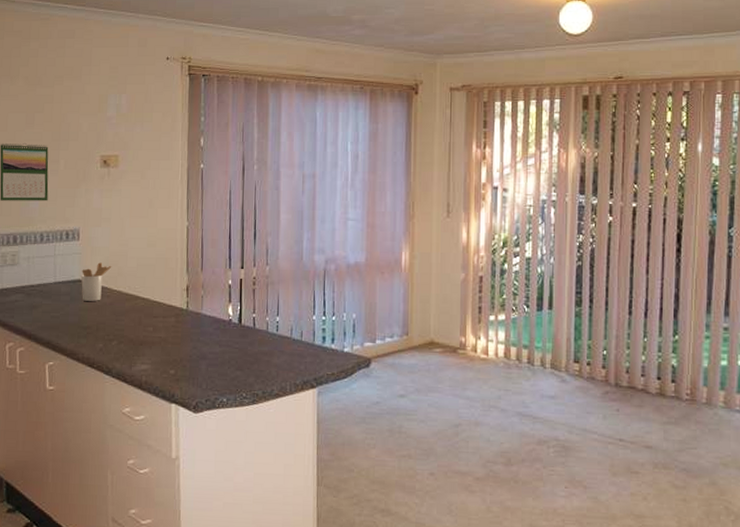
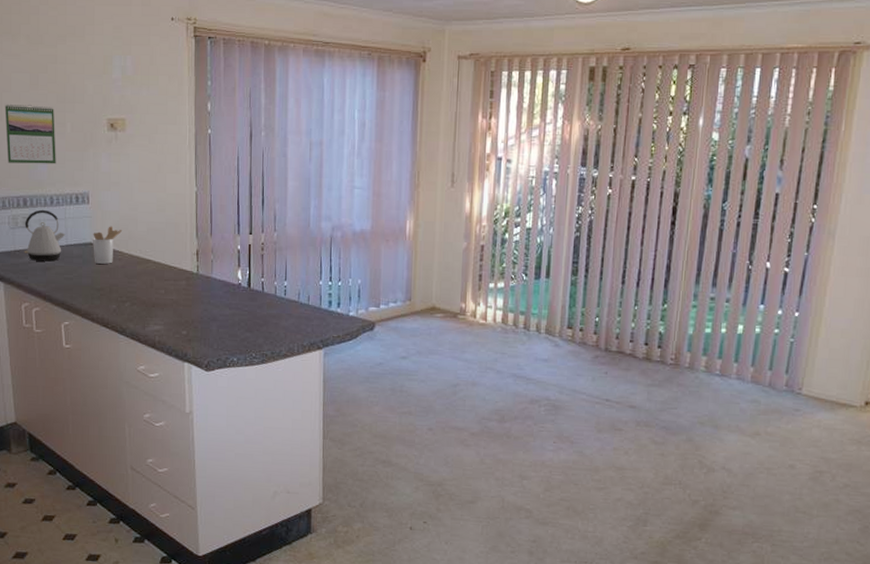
kettle: none [11,246,54,300] -> present [24,209,66,262]

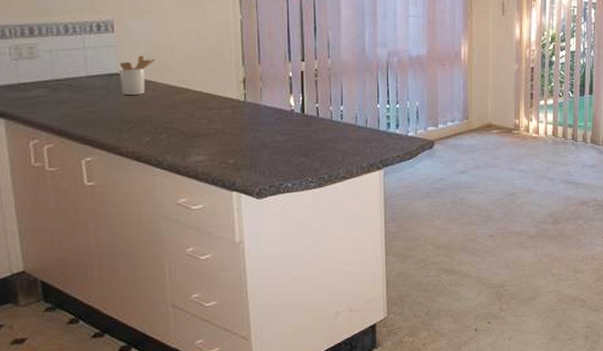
kettle: present [24,209,66,262] -> none [31,39,85,94]

